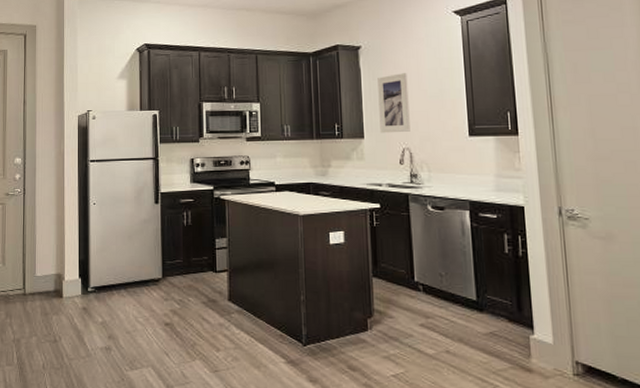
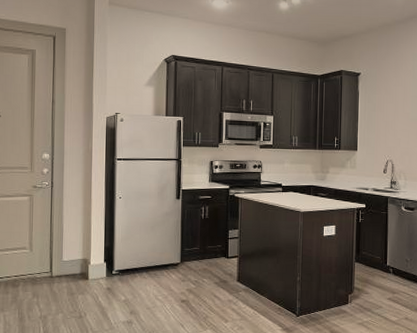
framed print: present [377,73,410,134] -> none [370,98,395,148]

